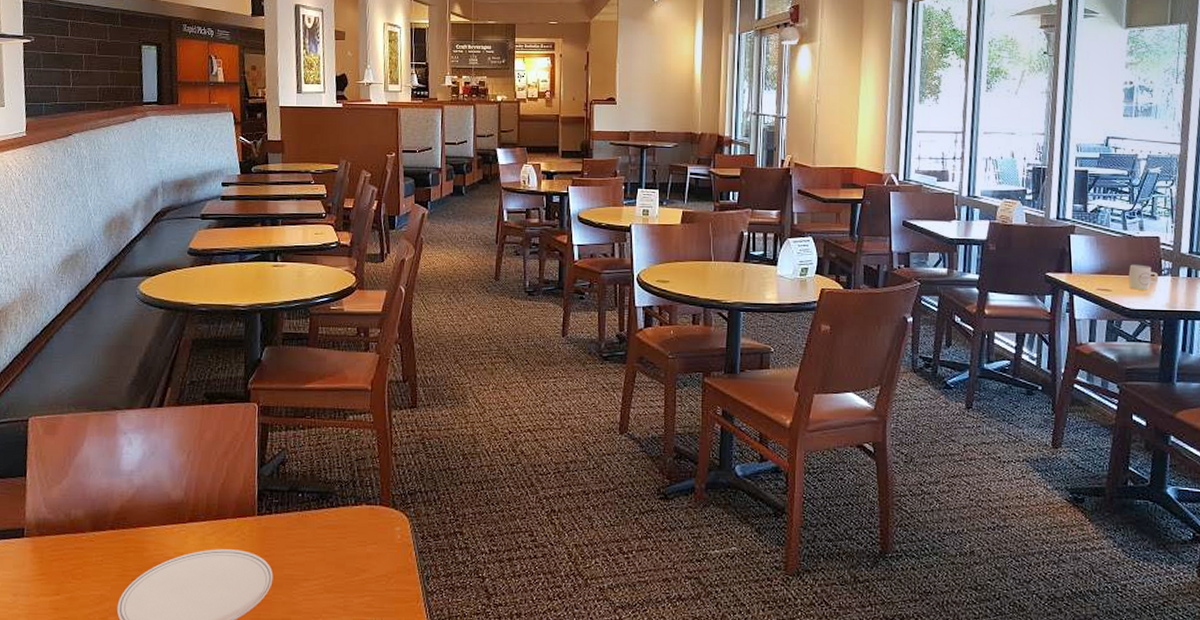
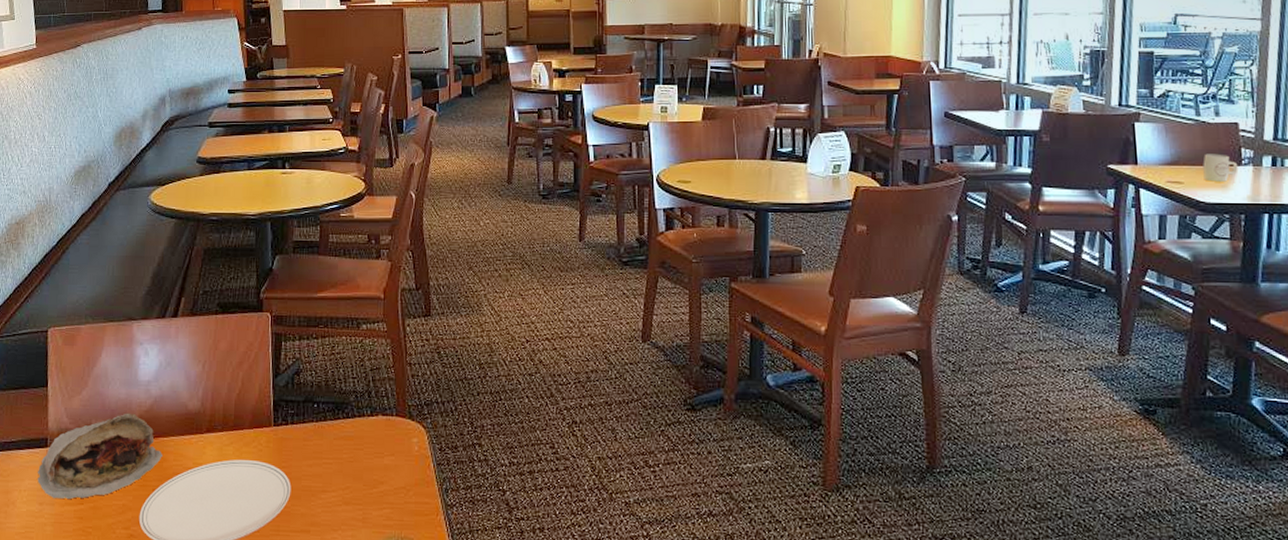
sandwich: none [12,502,143,590] -> present [37,413,162,499]

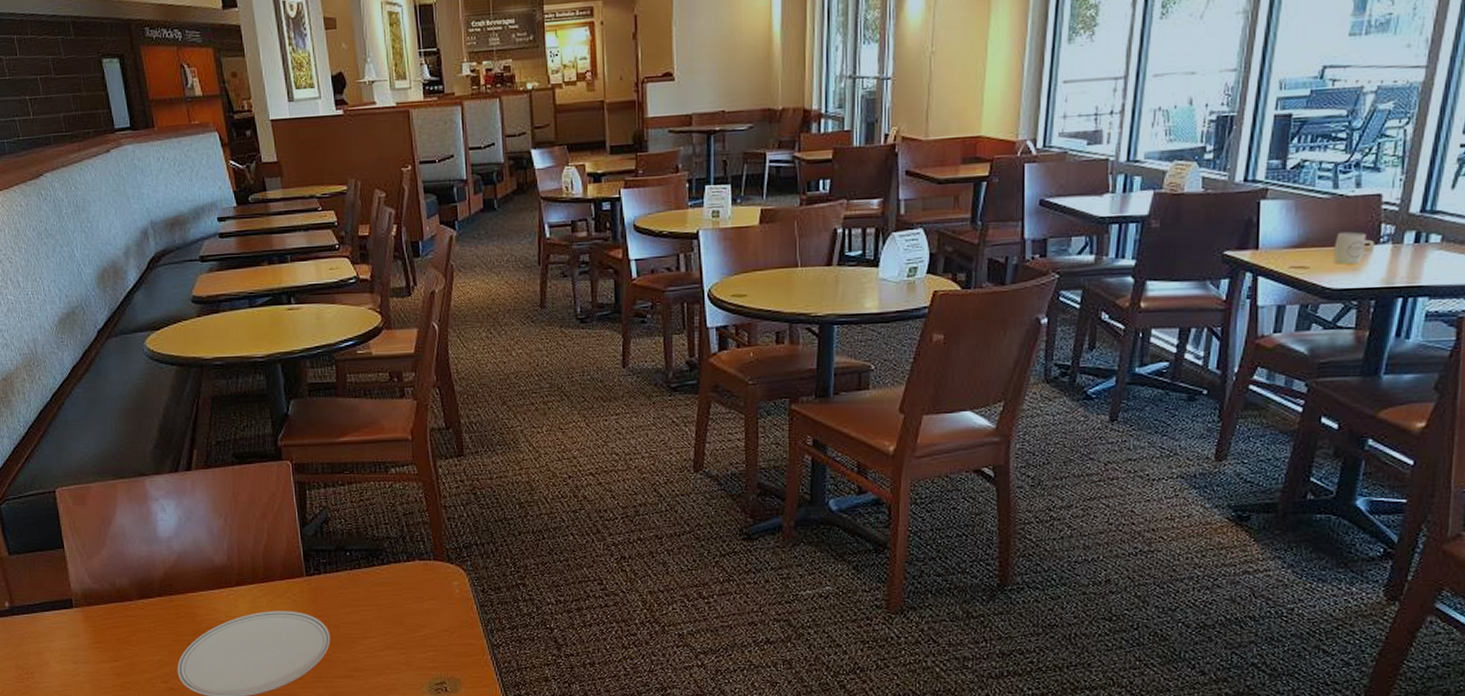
sandwich: present [37,413,162,499] -> none [67,570,193,658]

